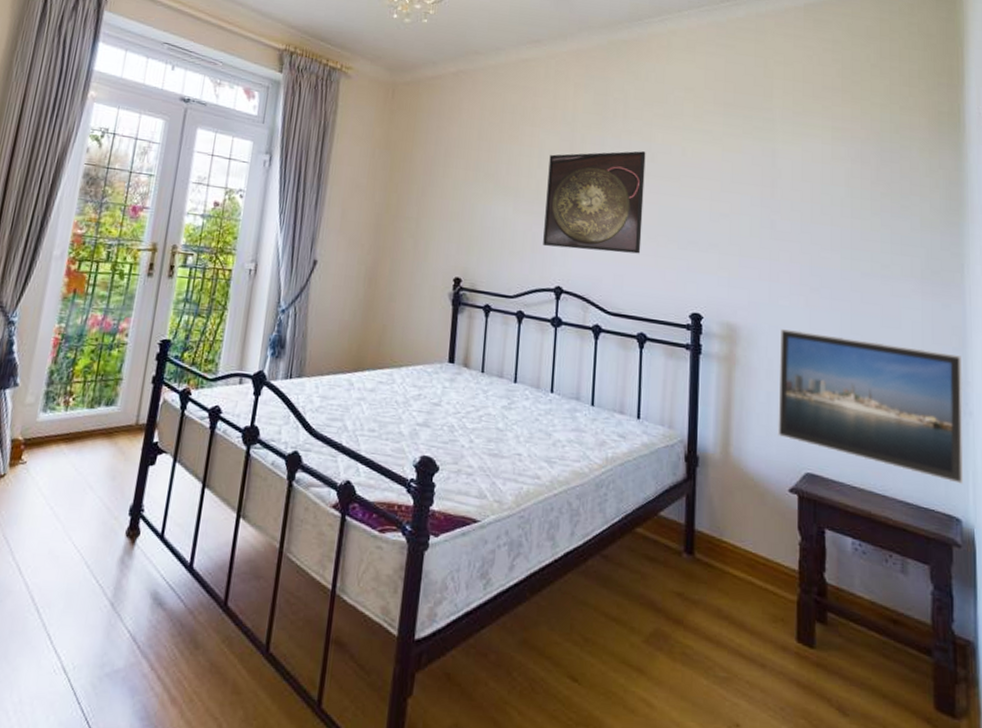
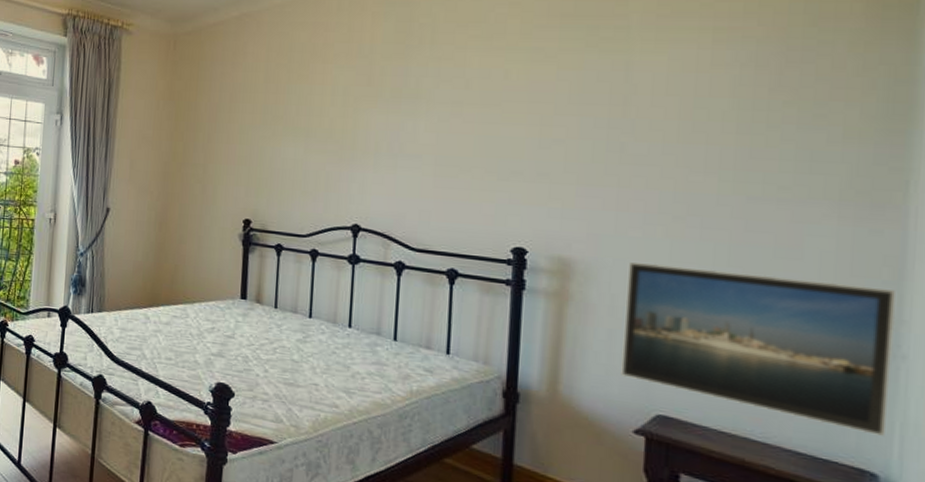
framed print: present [543,151,646,254] -> none [338,78,459,188]

